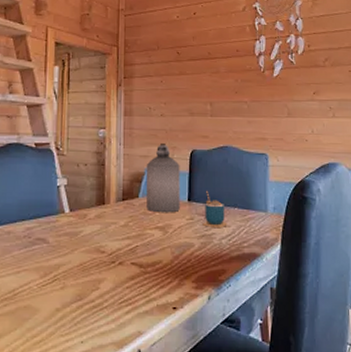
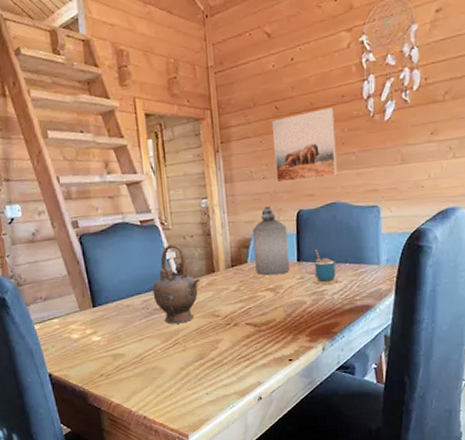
teapot: none [37,171,89,257] -> present [152,244,201,324]
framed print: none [172,59,230,122] -> present [271,107,337,183]

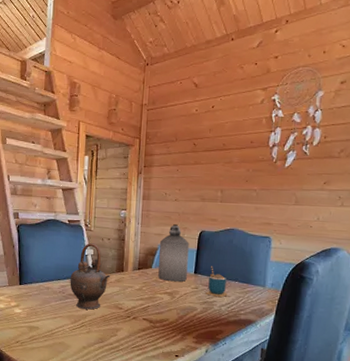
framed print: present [271,107,337,183] -> none [186,150,243,207]

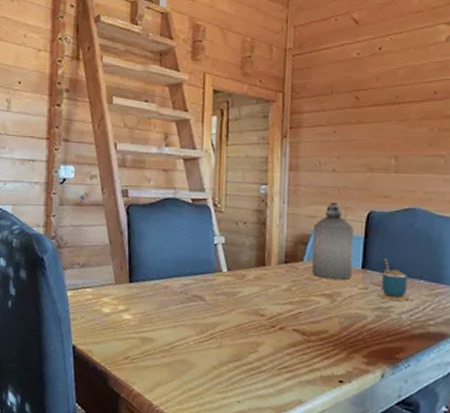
teapot: present [70,243,111,310] -> none [194,228,248,317]

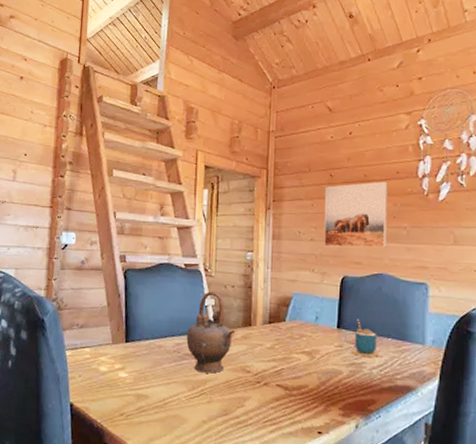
teapot: none [194,228,248,317] -> present [186,291,236,374]
bottle: present [312,201,354,281] -> none [293,267,330,339]
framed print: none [348,103,423,180] -> present [324,181,388,248]

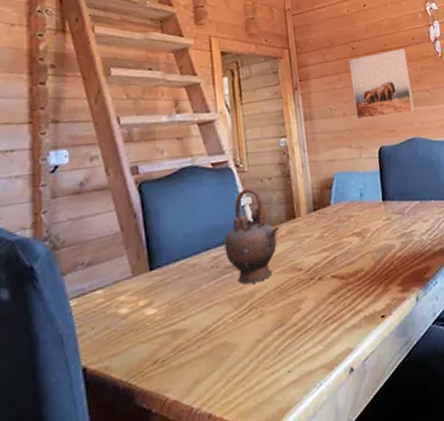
cup: present [352,318,379,358] -> none [400,186,426,225]

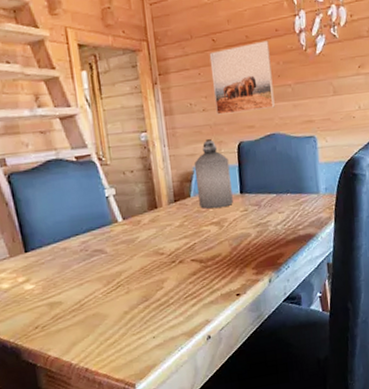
teapot: present [224,188,280,285] -> none [91,180,143,266]
bottle: none [334,143,375,219] -> present [194,138,233,209]

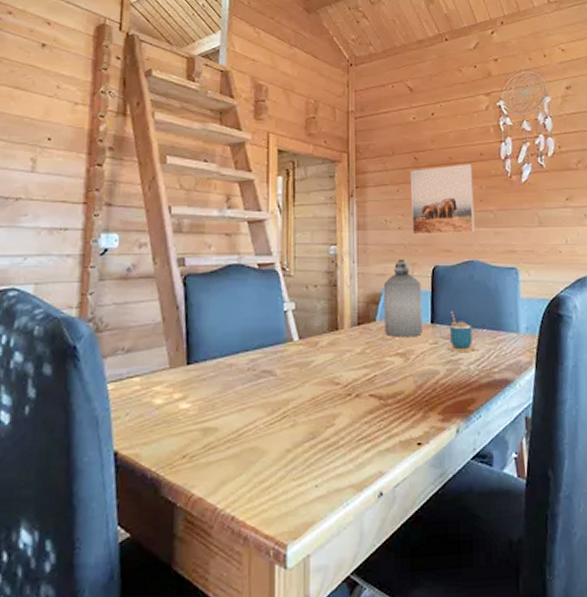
cup: none [257,180,281,216] -> present [448,310,476,353]

